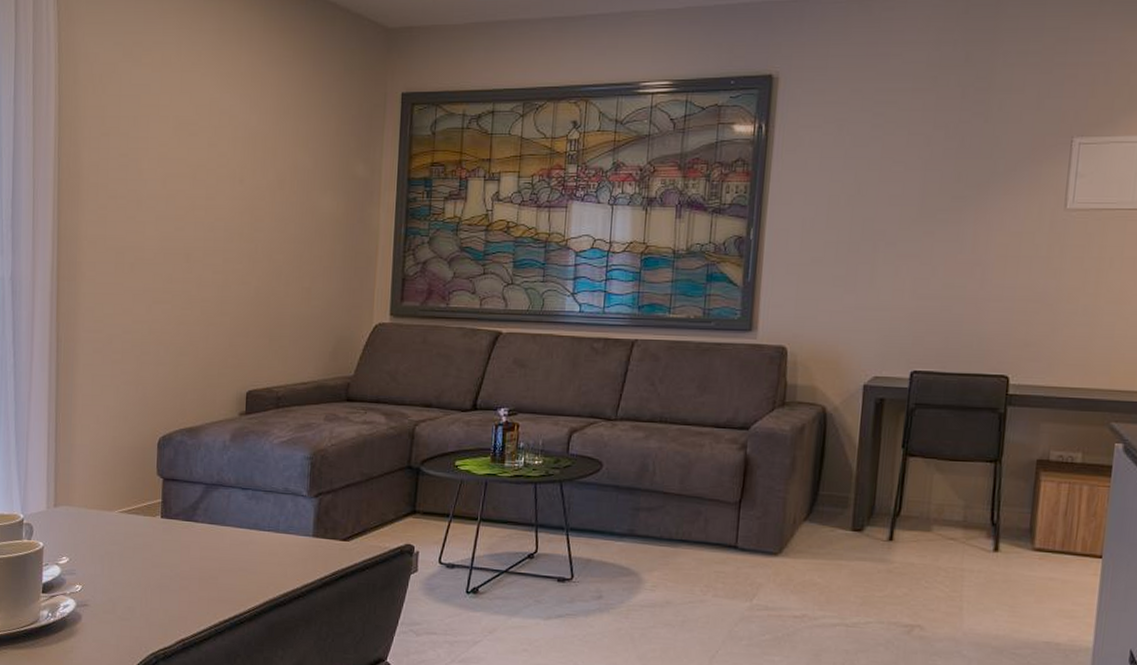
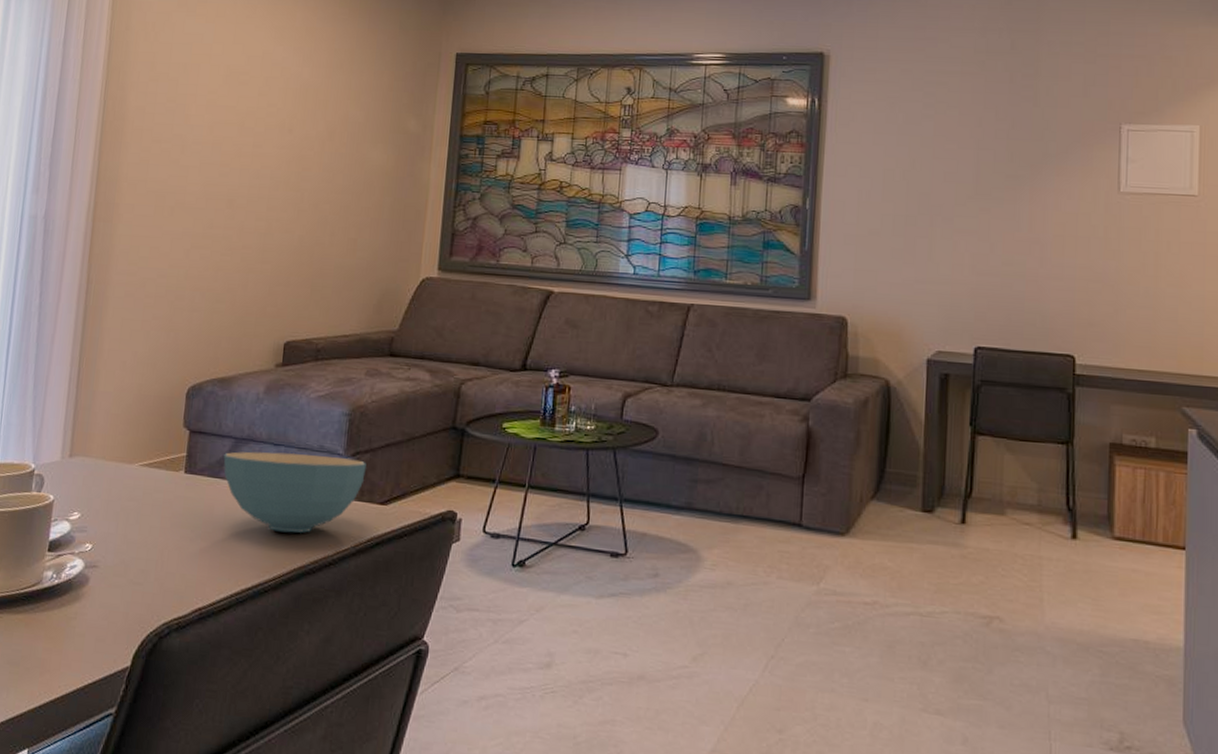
cereal bowl: none [196,495,329,570] -> present [223,451,366,533]

